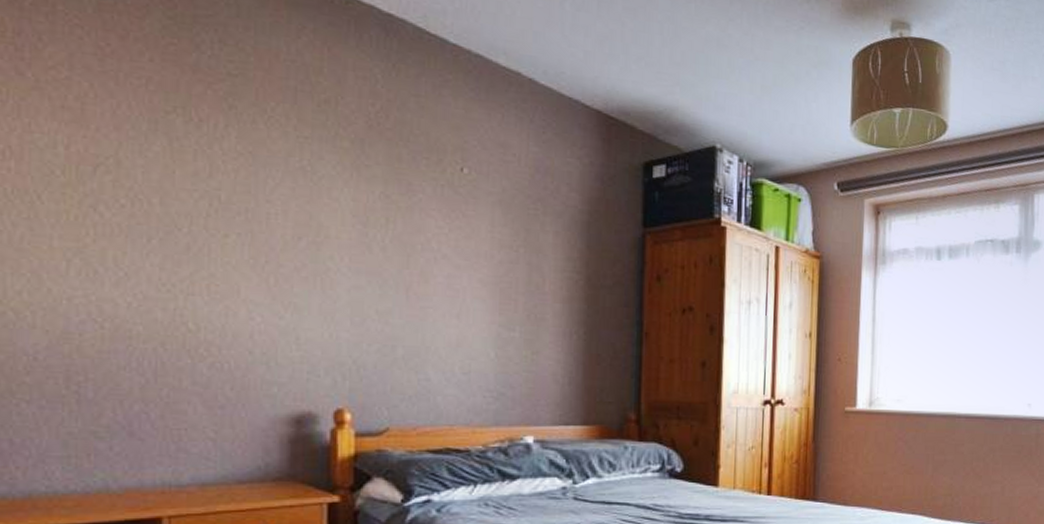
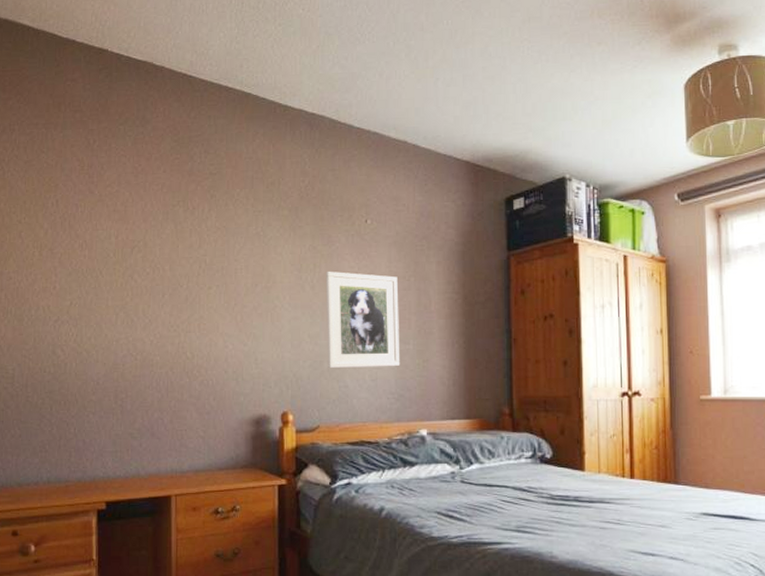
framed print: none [402,230,503,359] -> present [325,271,401,369]

